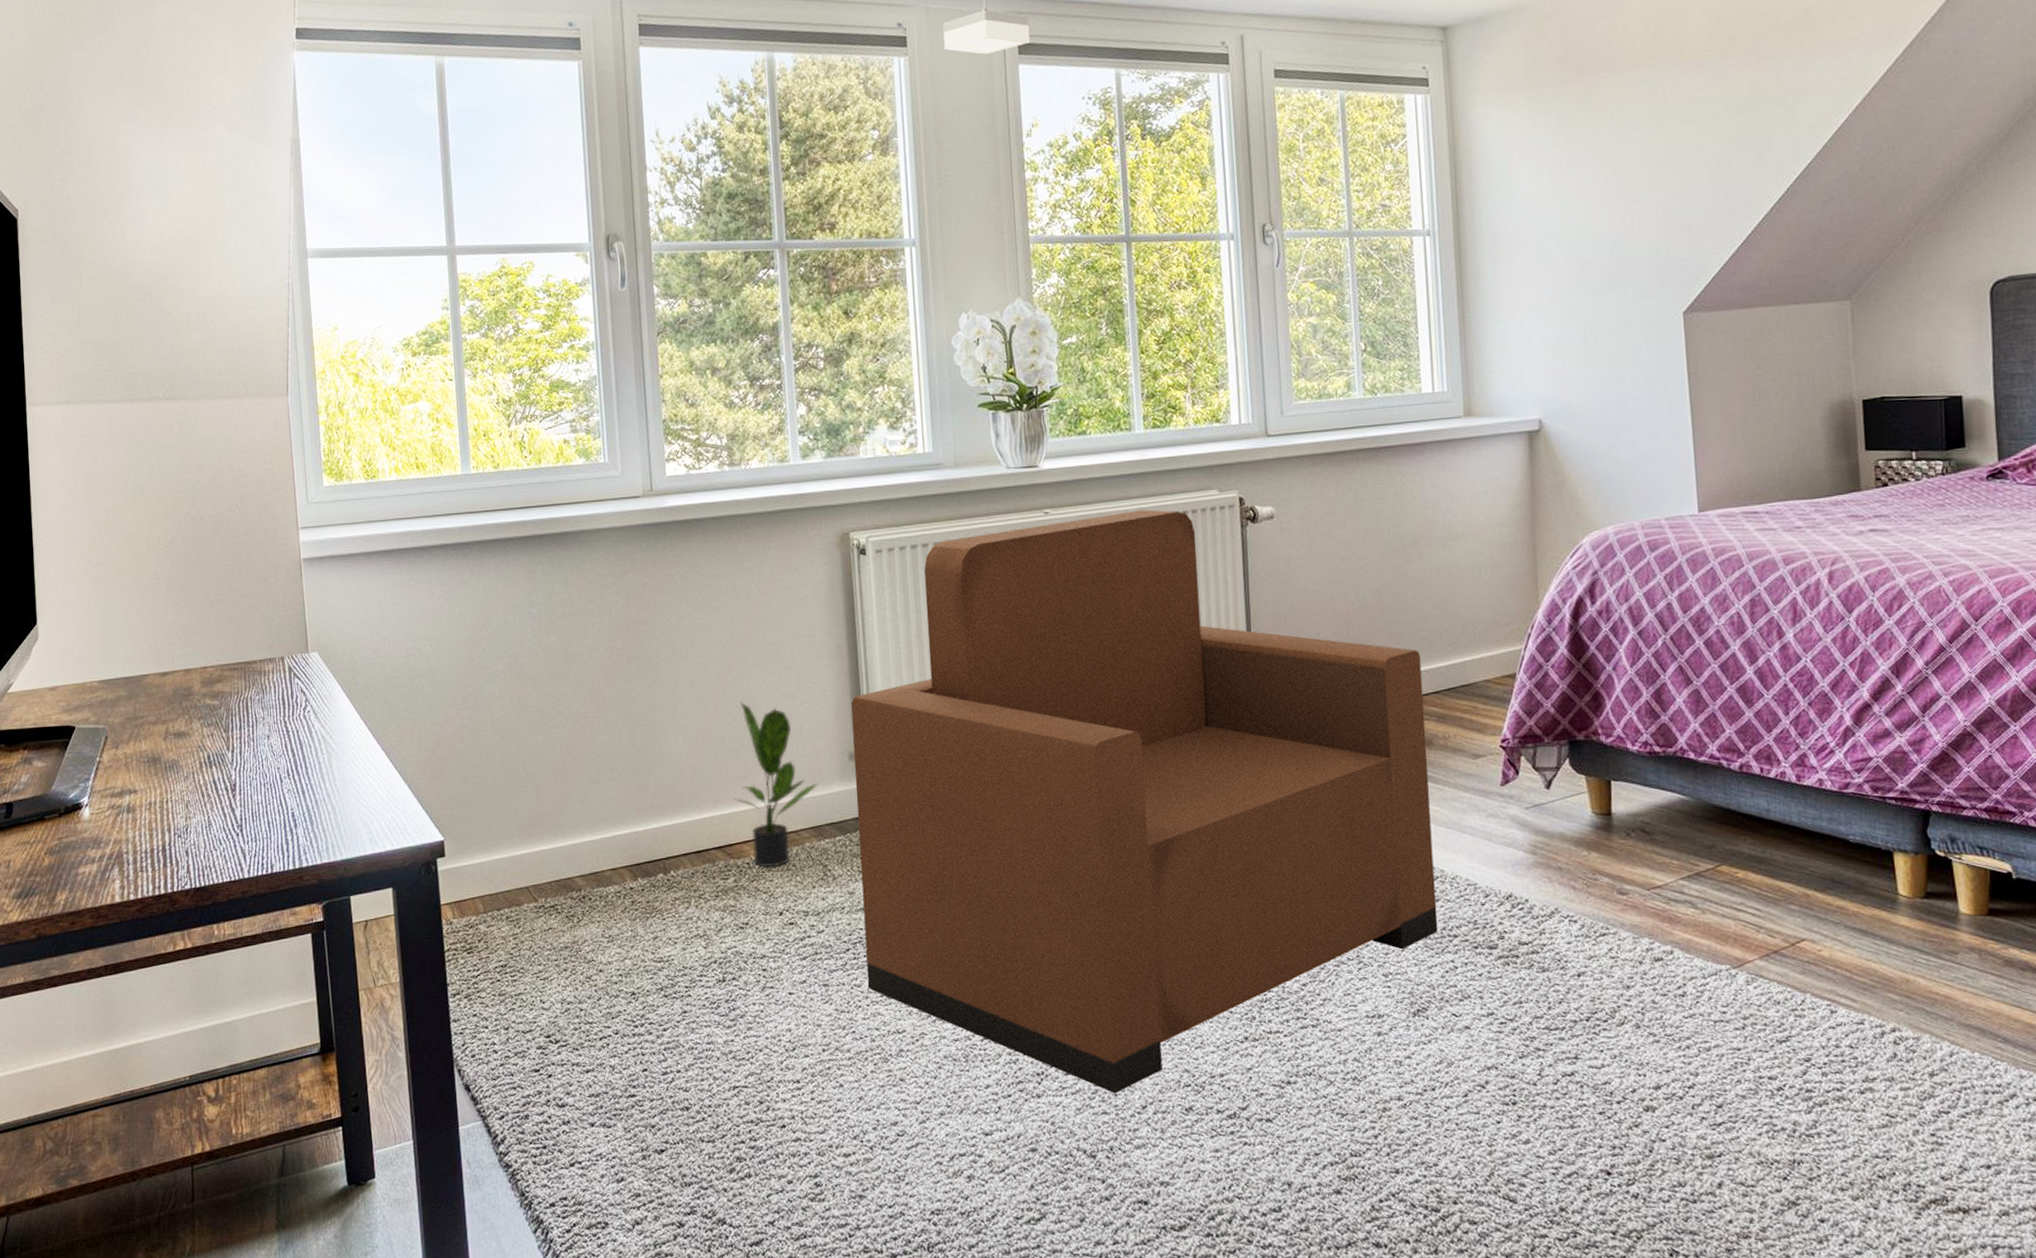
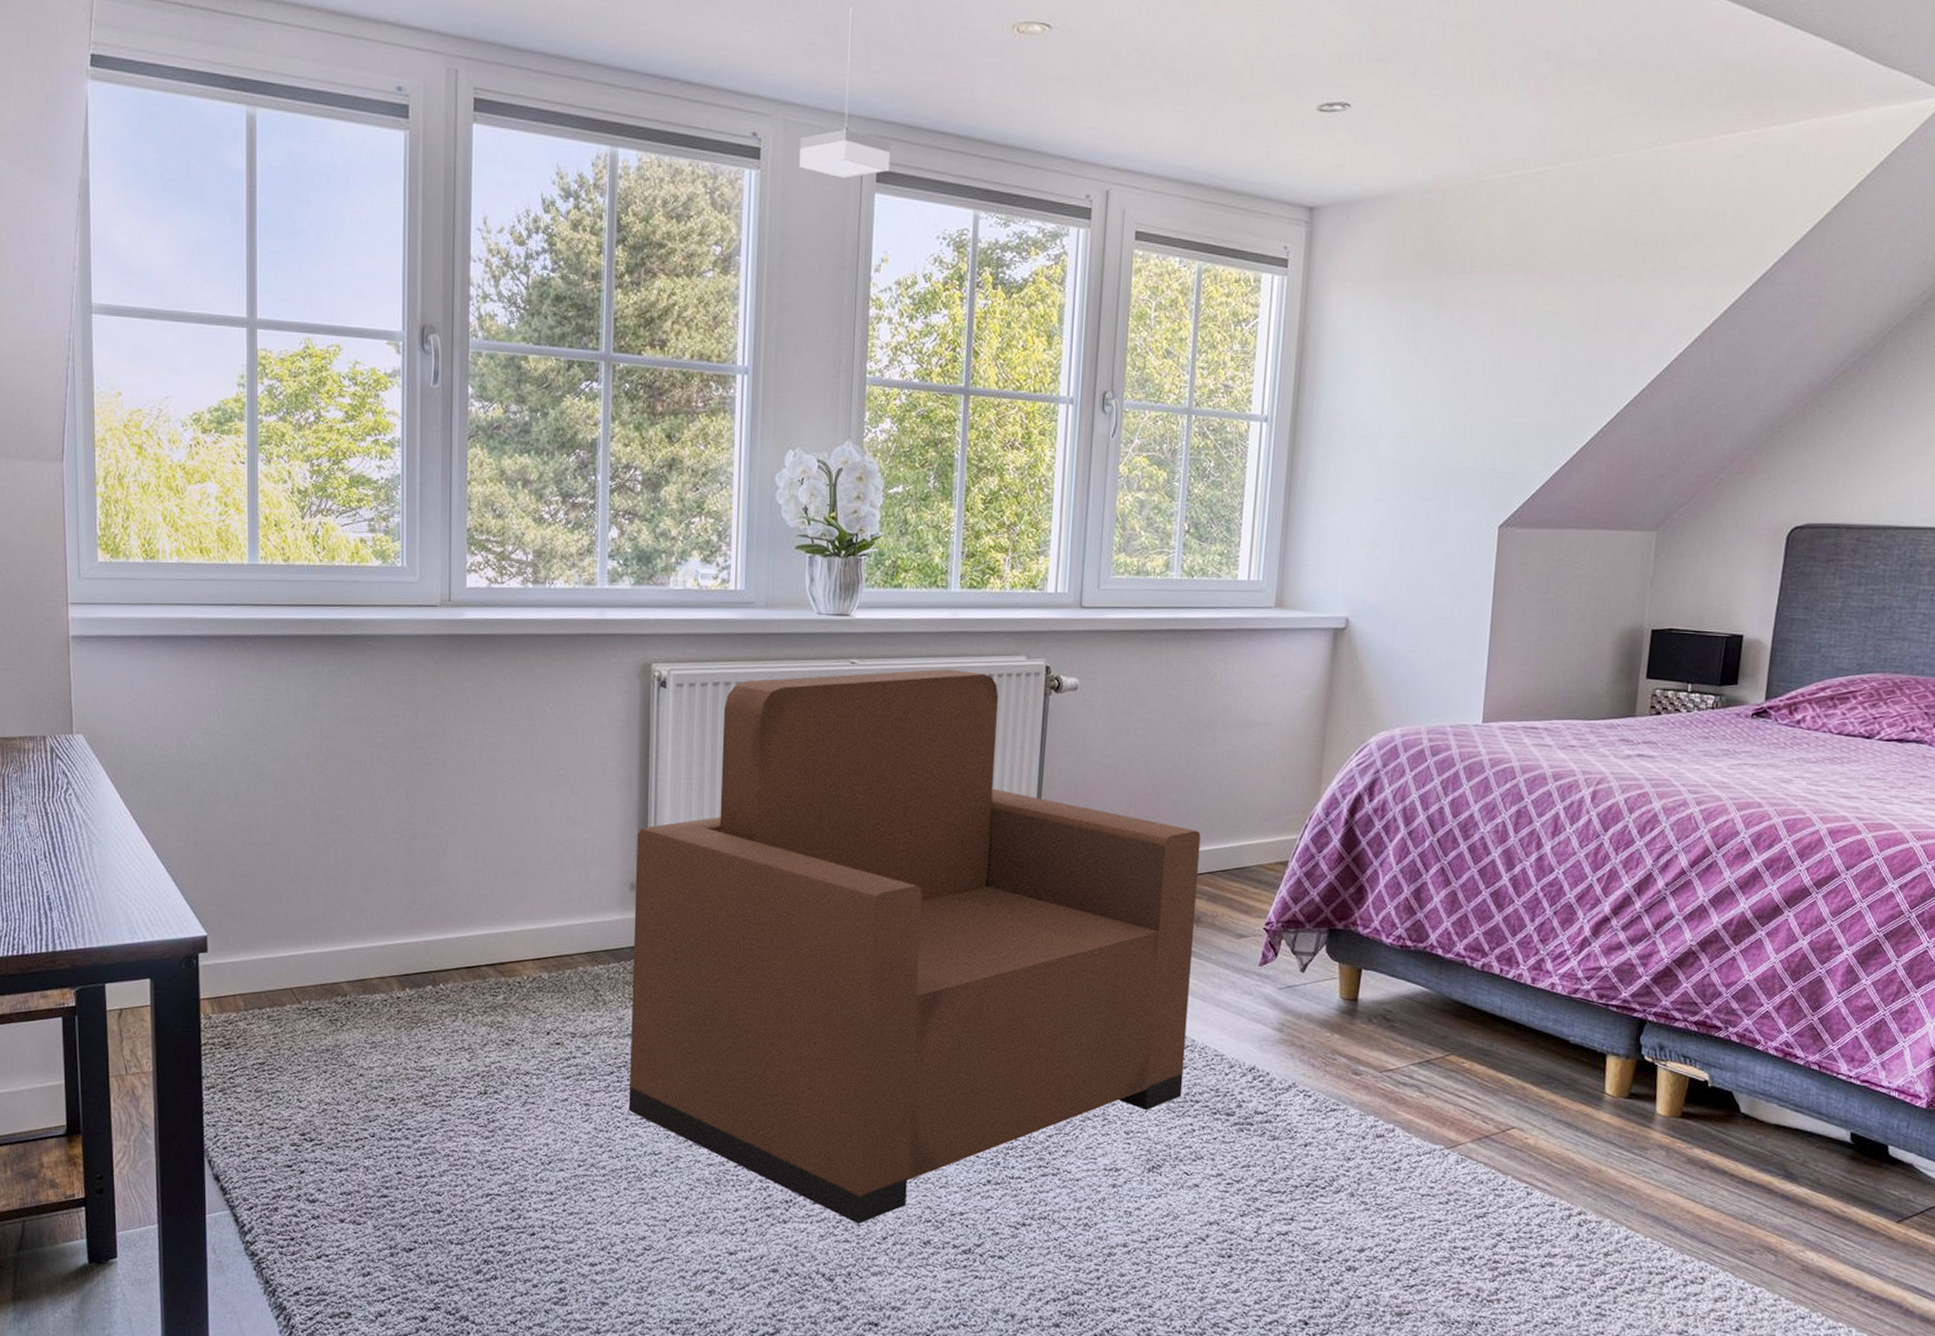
potted plant: present [731,701,818,868] -> none [508,822,596,988]

